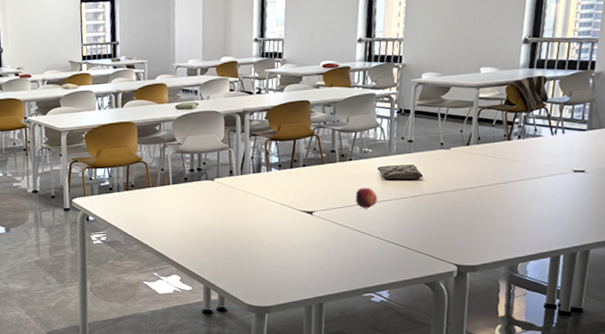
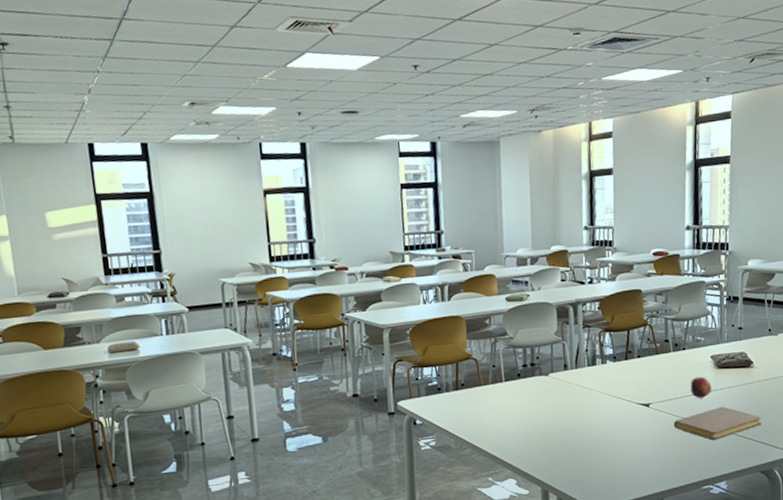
notebook: none [336,218,429,251] -> present [673,406,762,441]

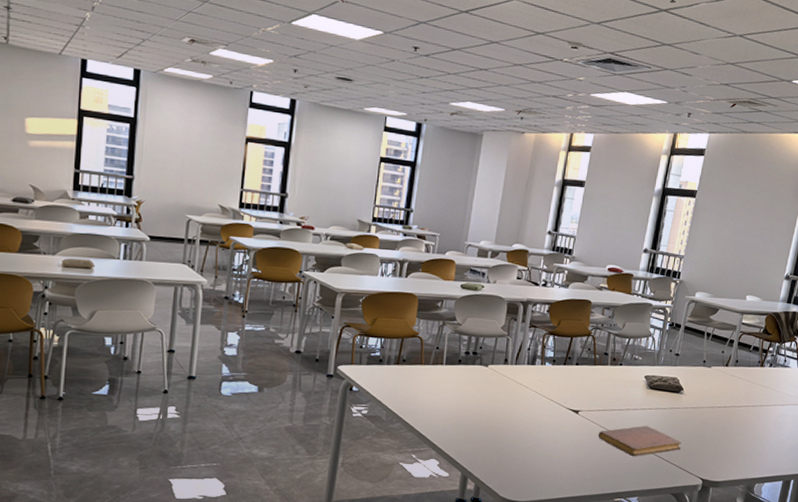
fruit: present [690,376,712,399] -> none [620,393,641,415]

